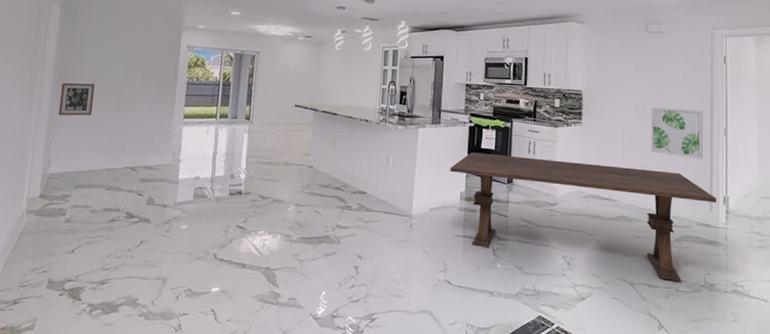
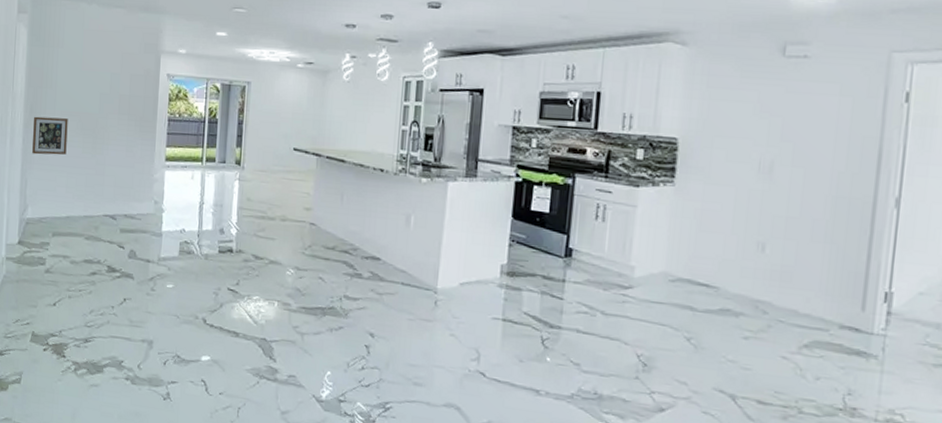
dining table: present [450,152,716,282] -> none [488,215,873,402]
wall art: present [650,107,703,159] -> none [776,164,864,239]

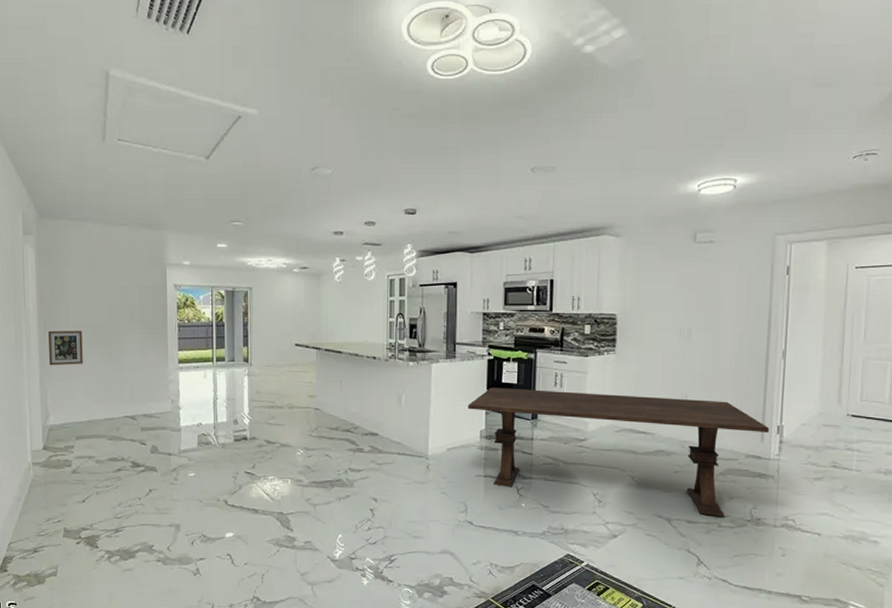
dining table: none [488,215,873,402] -> present [468,387,769,517]

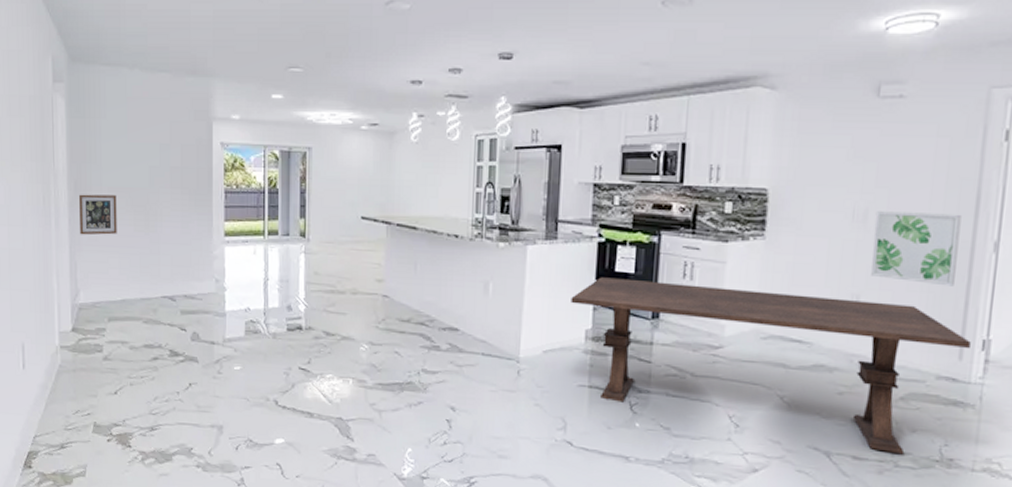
wall art: none [695,330,758,386] -> present [871,211,962,287]

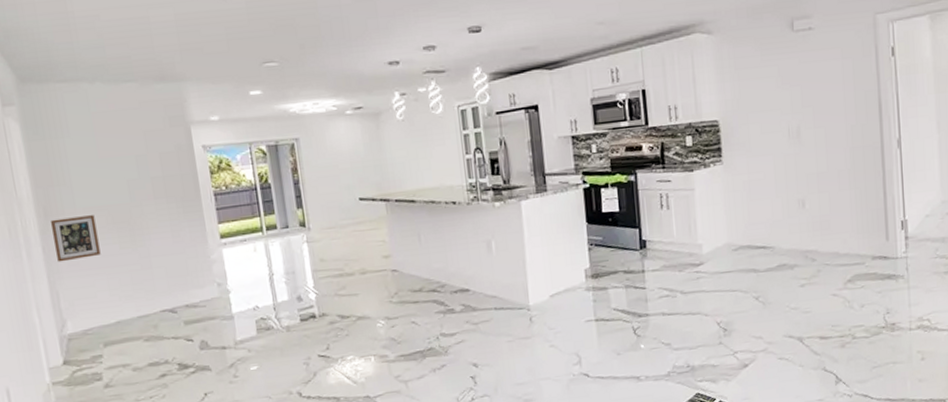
dining table: present [571,277,971,455] -> none [567,201,893,330]
wall art: present [871,211,962,287] -> none [806,120,873,183]

